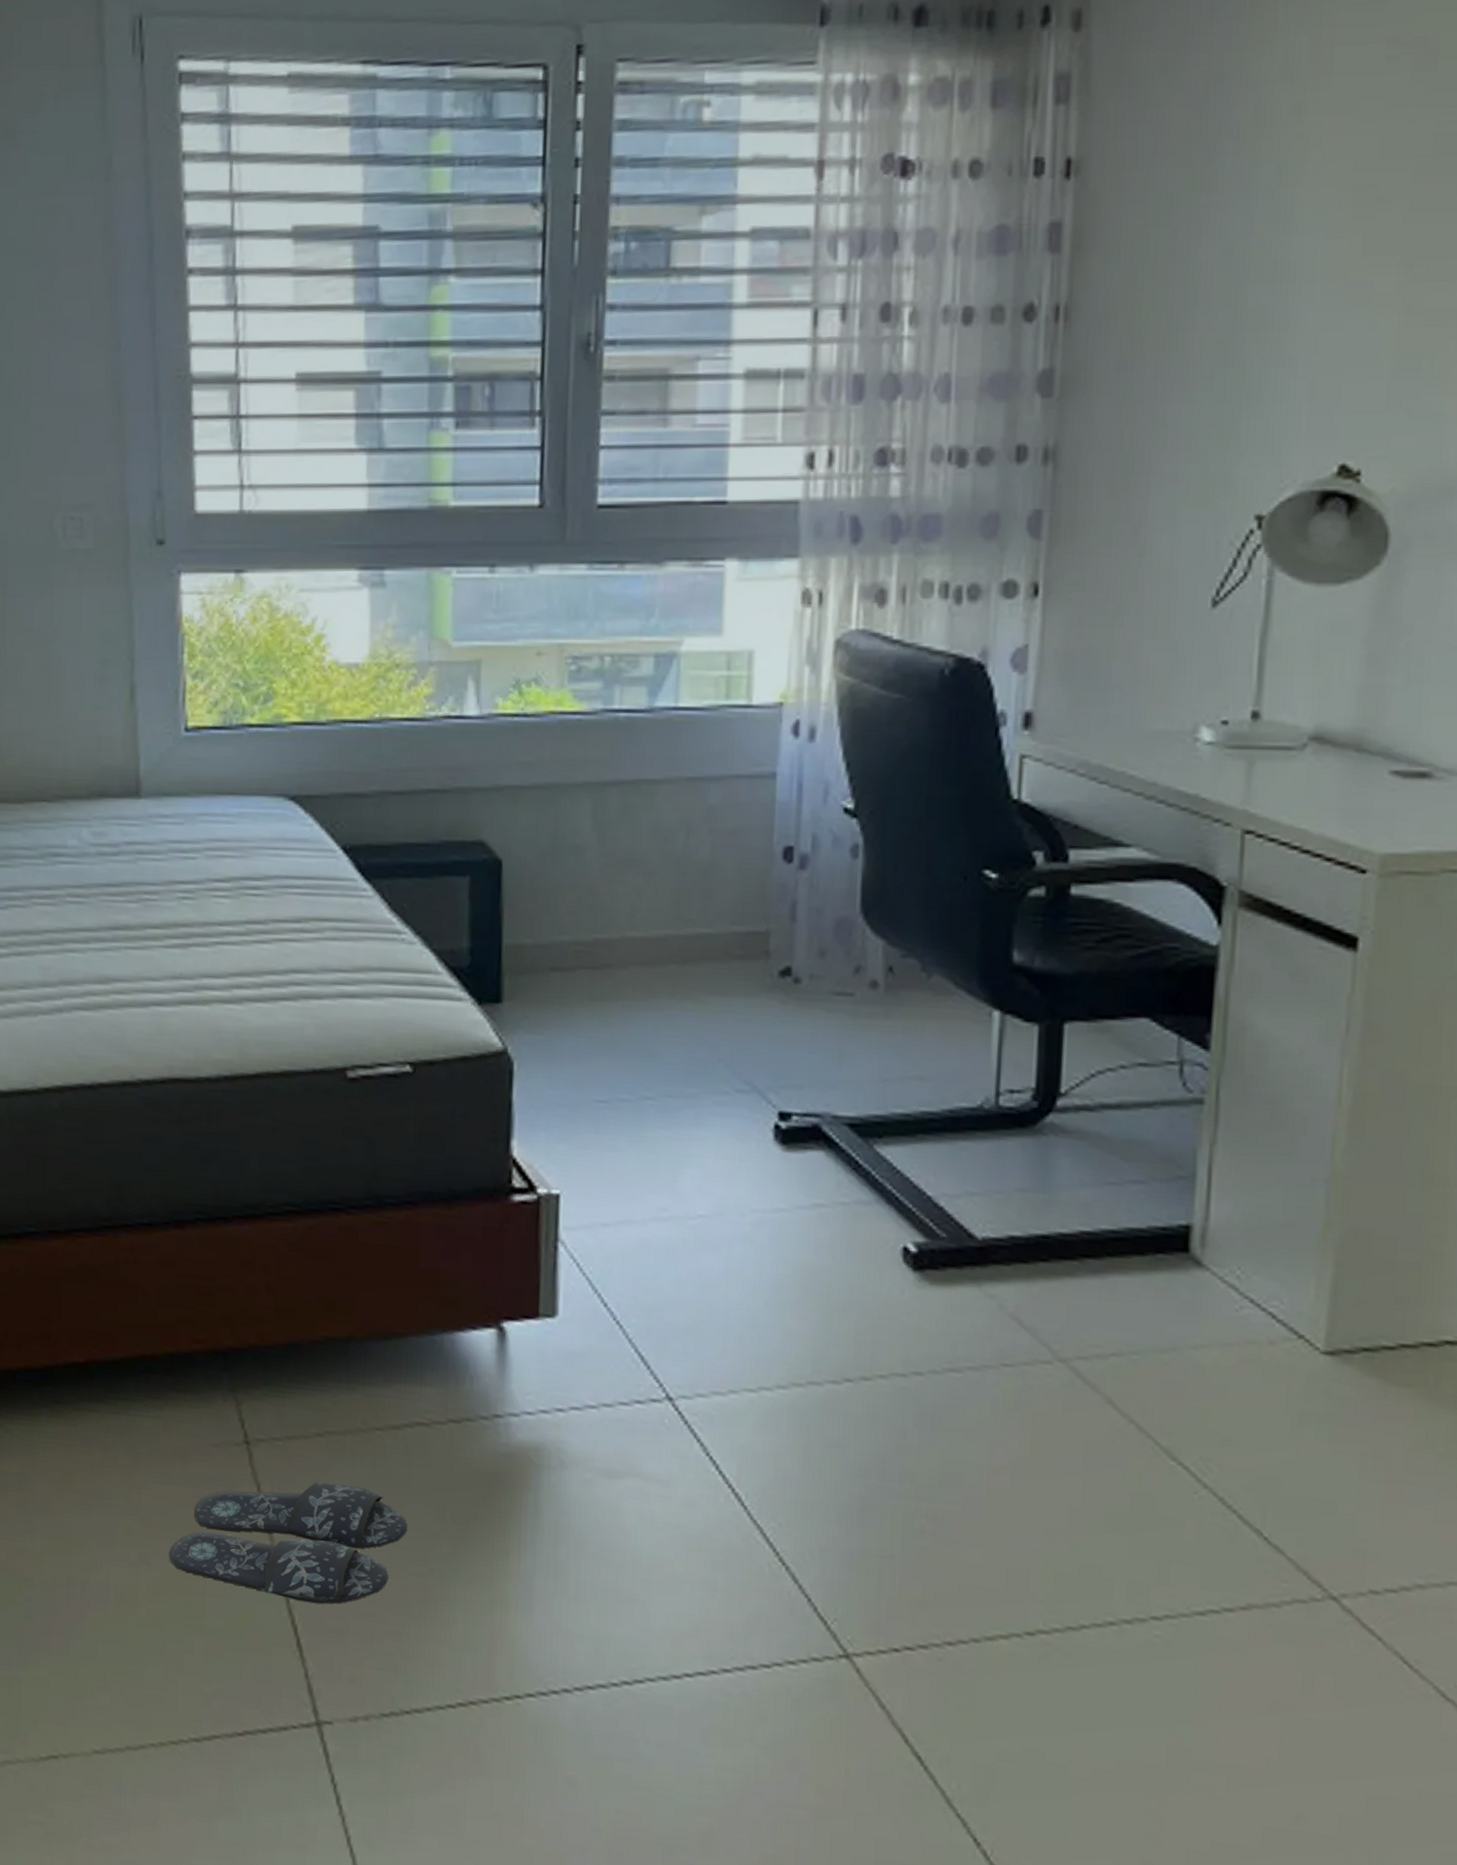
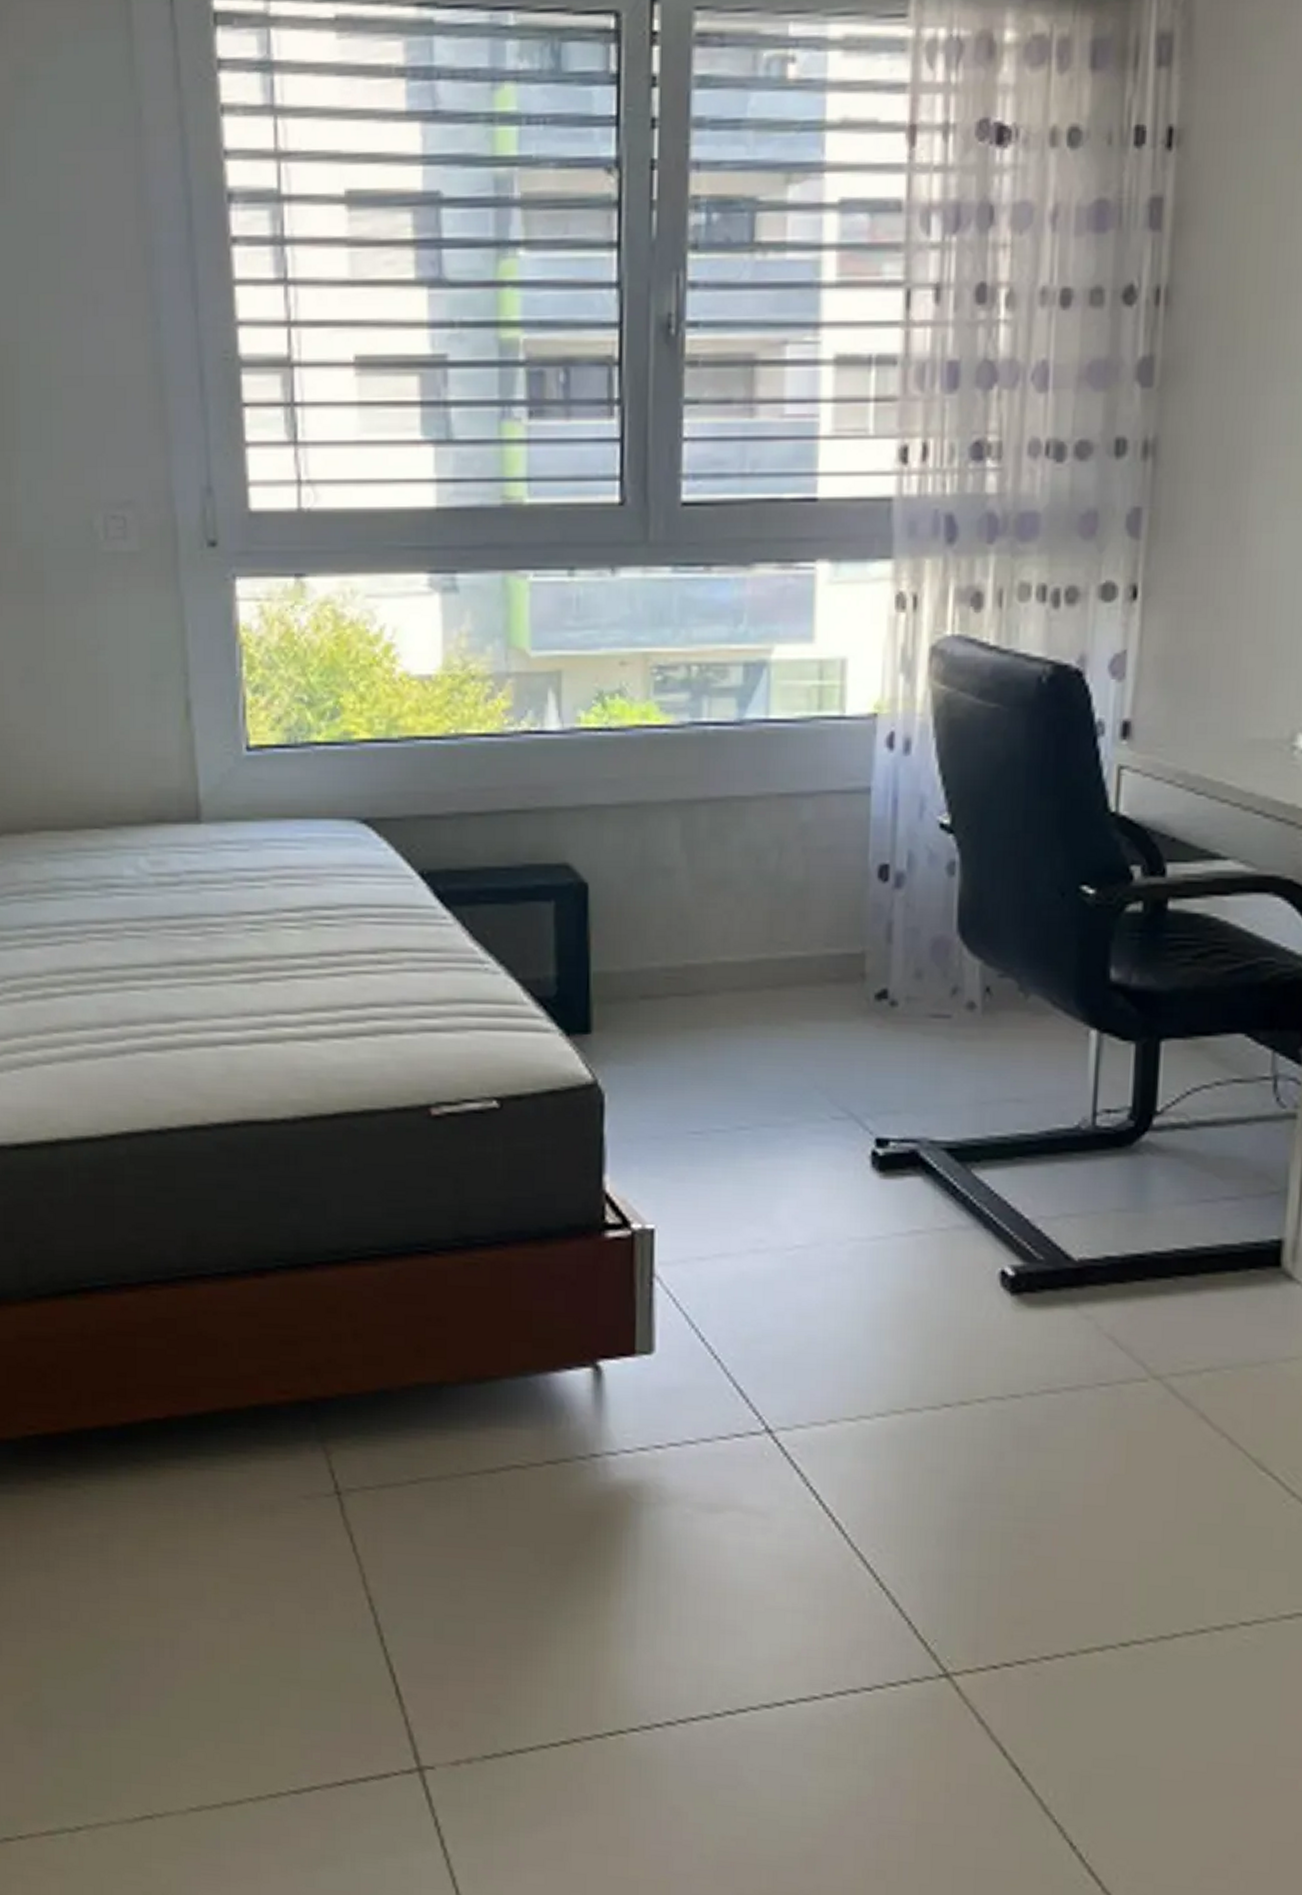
slippers: present [169,1482,407,1604] -> none [261,1529,505,1652]

